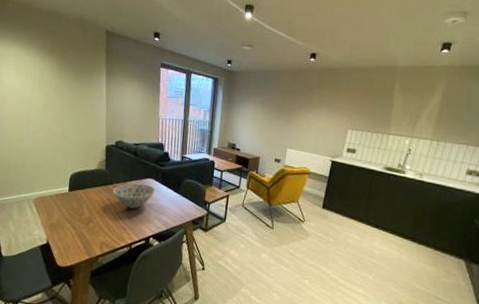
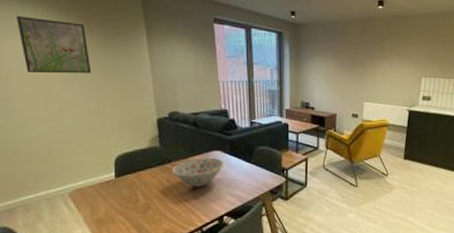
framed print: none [14,54,62,104] -> present [17,15,92,74]

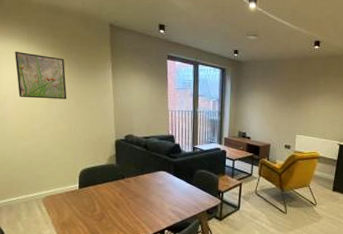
bowl: present [172,157,225,187] -> none [124,176,169,202]

